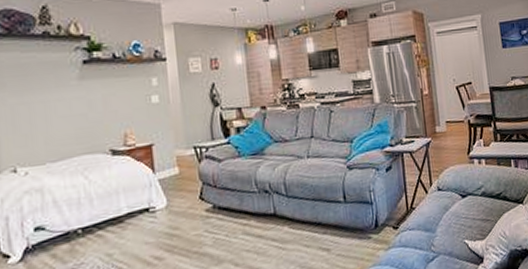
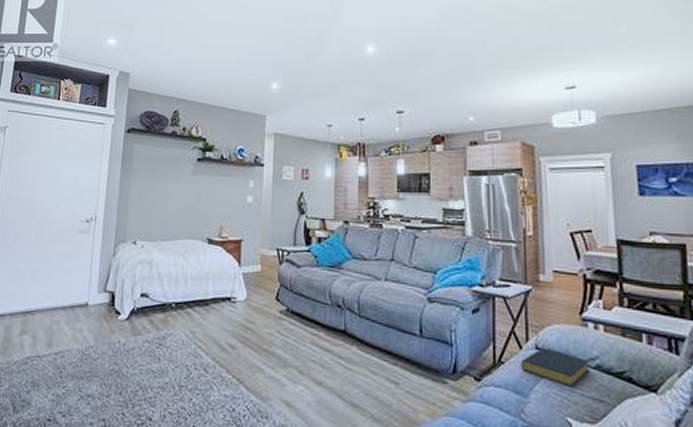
hardback book: none [428,187,479,216] -> present [521,347,591,388]

